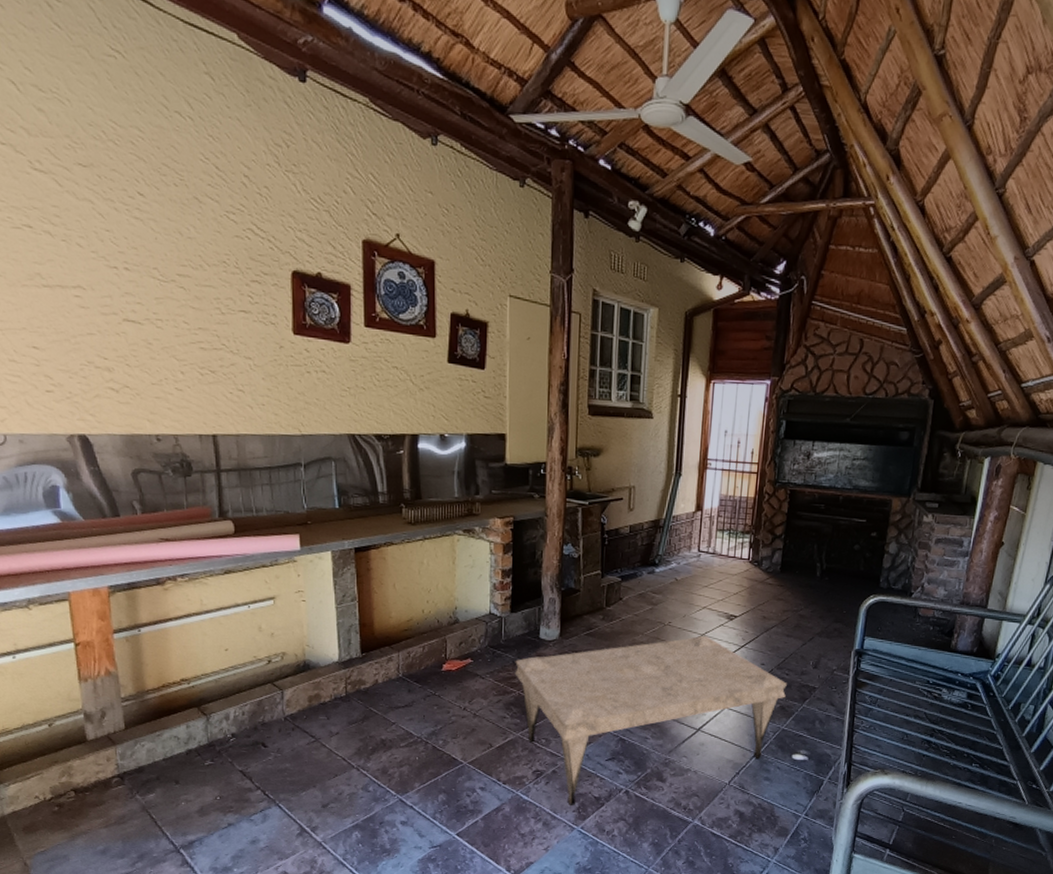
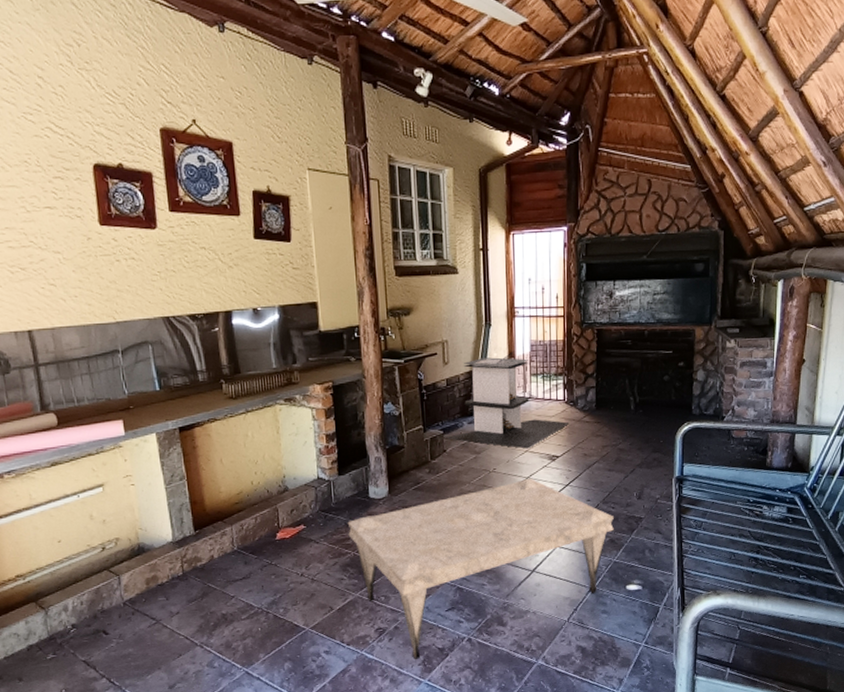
trash can: none [622,504,752,605] -> present [445,351,570,449]

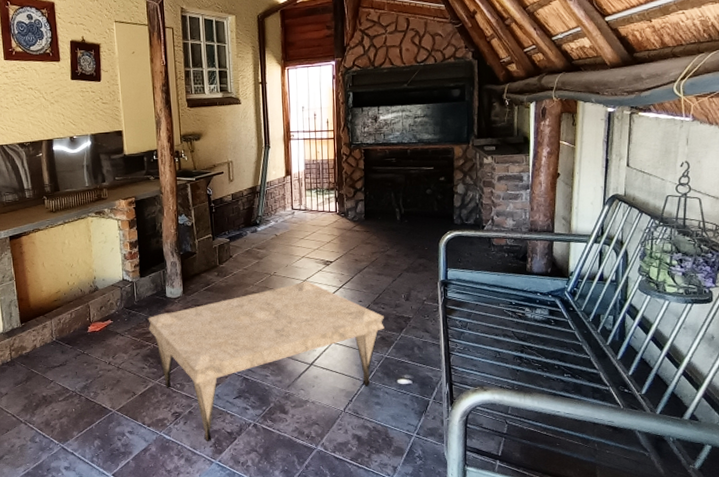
trash can: present [445,351,570,449] -> none [231,169,341,255]

